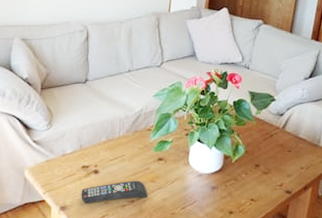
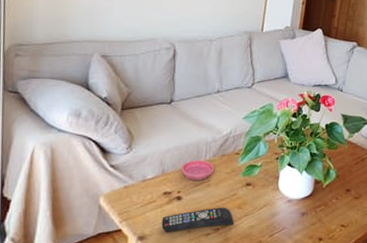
saucer: none [96,136,128,155] -> present [180,160,214,180]

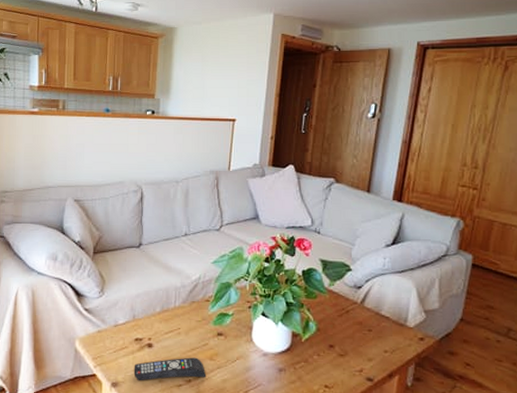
saucer: present [180,160,214,180] -> none [150,306,184,328]

